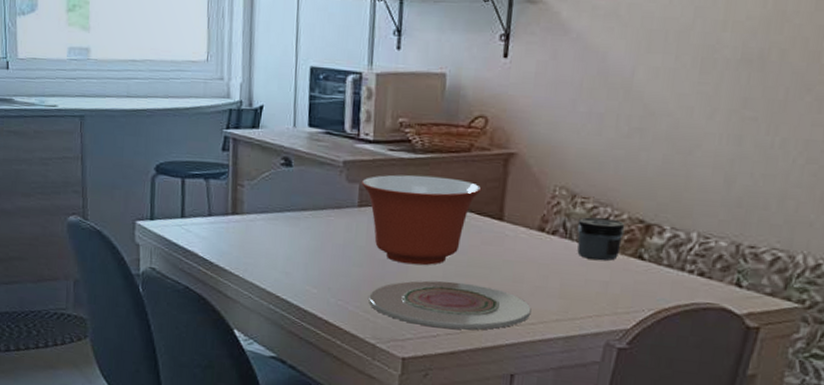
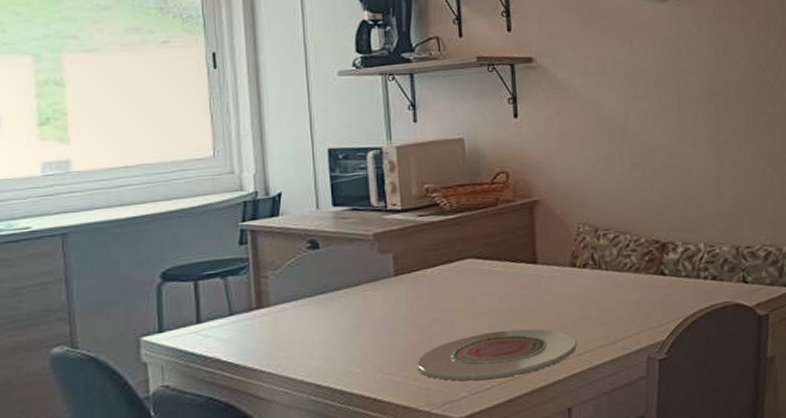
mixing bowl: present [361,174,482,266] -> none [394,232,513,323]
jar: present [577,217,625,261] -> none [604,244,645,284]

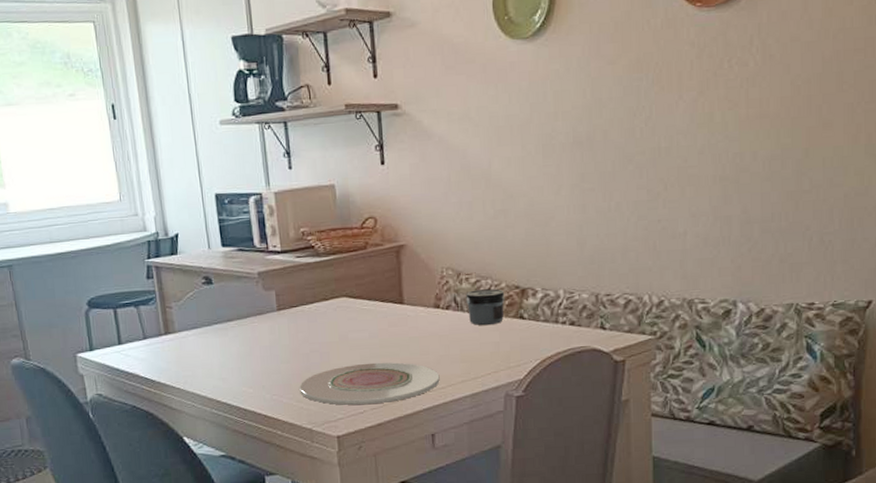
jar: none [604,244,645,284] -> present [466,288,505,326]

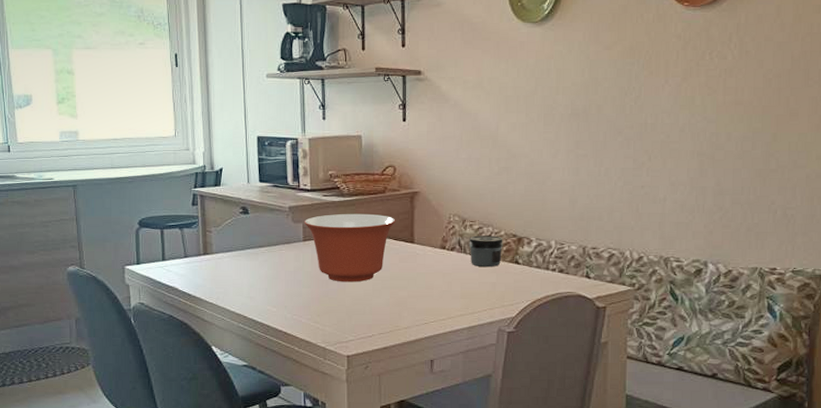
mixing bowl: none [276,274,381,354] -> present [304,213,396,282]
plate: present [299,362,440,406] -> none [317,293,441,330]

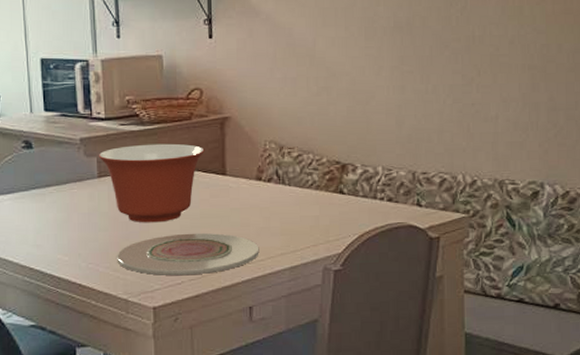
plate: none [317,293,441,330] -> present [117,233,259,276]
jar: present [469,235,503,268] -> none [287,163,326,199]

